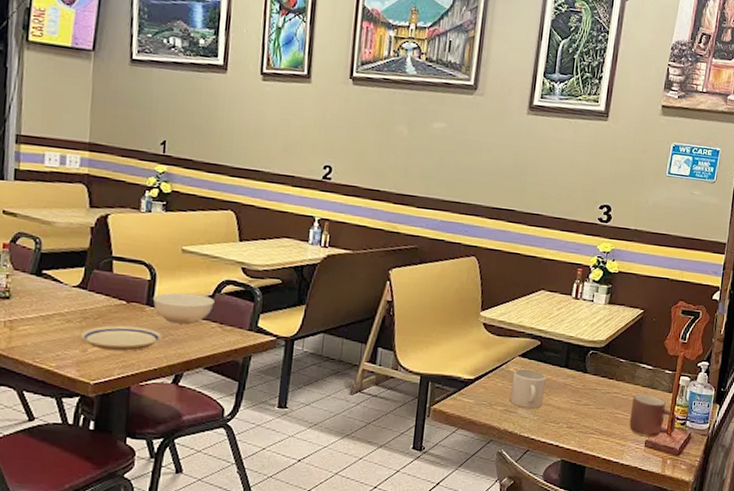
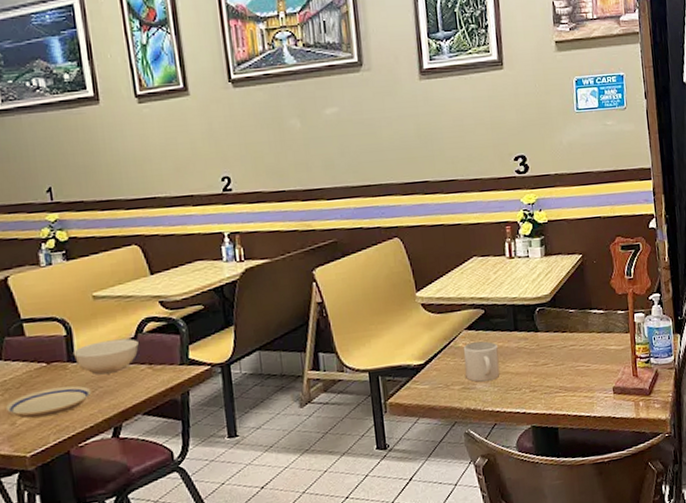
mug: present [629,394,677,439] -> none [590,339,641,385]

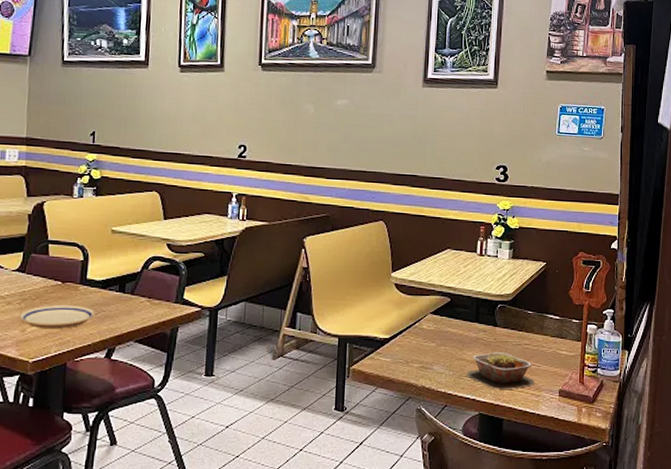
bowl: present [72,338,139,375] -> none [85,270,143,300]
mug: present [463,341,500,382] -> none [425,326,458,364]
takeout container: none [513,357,586,398] -> present [467,352,534,389]

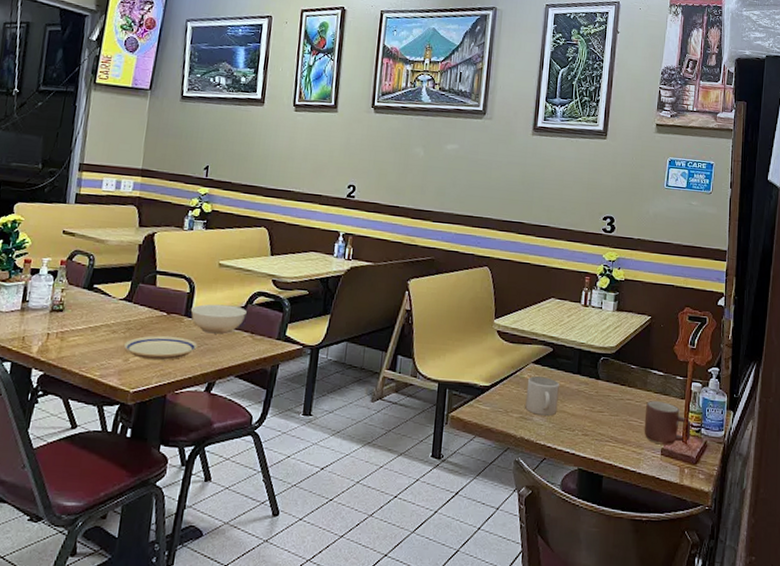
bowl: none [85,270,143,300] -> present [190,304,247,334]
mug: none [425,326,458,364] -> present [525,376,559,416]
takeout container: present [467,352,534,389] -> none [567,406,636,446]
mug: none [542,345,588,388] -> present [644,401,691,446]

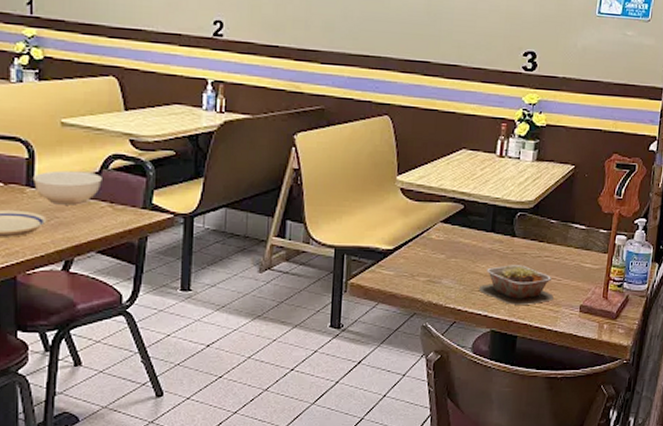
mug: present [525,376,559,416] -> none [433,236,471,278]
takeout container: none [567,406,636,446] -> present [479,265,554,305]
mug: present [644,401,691,446] -> none [562,257,613,303]

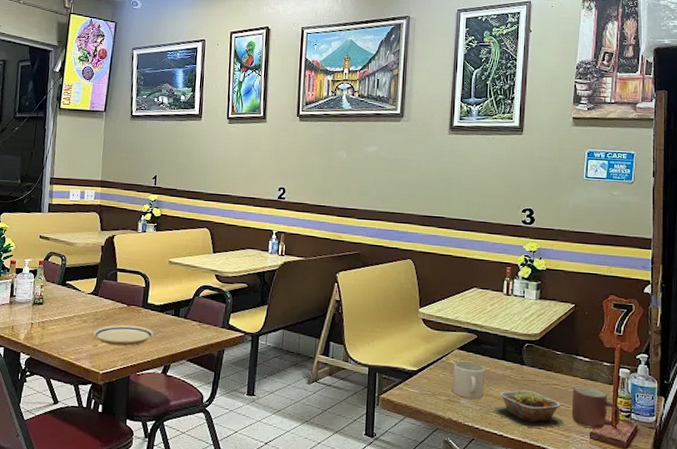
bowl: present [32,170,102,205] -> none [146,296,194,323]
mug: none [433,236,471,278] -> present [452,361,485,399]
mug: none [562,257,613,303] -> present [571,386,620,430]

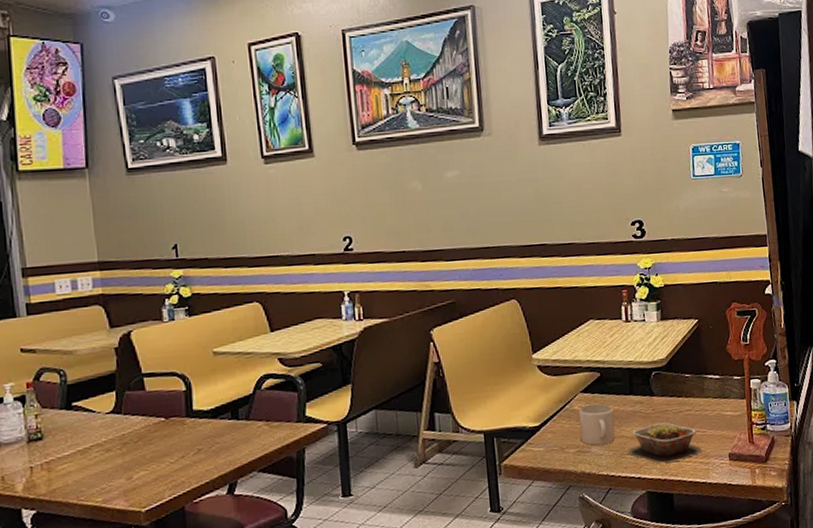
plate: present [92,324,154,346] -> none [122,441,208,473]
mug: present [571,386,620,430] -> none [706,405,757,451]

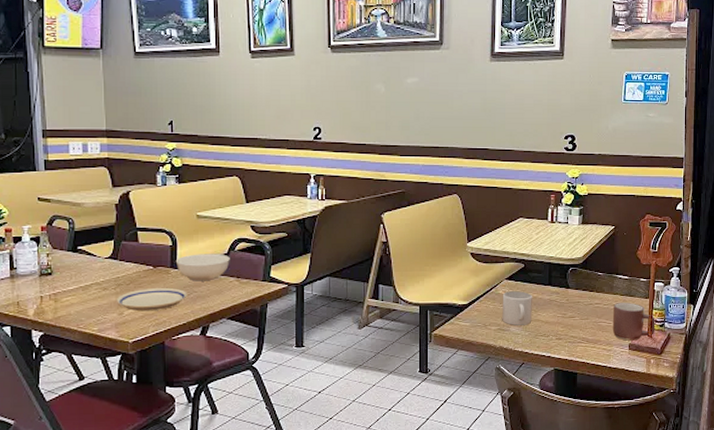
plate: none [122,441,208,473] -> present [116,287,187,312]
bowl: none [191,395,257,431] -> present [175,254,230,282]
takeout container: present [629,422,702,464] -> none [542,312,606,346]
mug: none [706,405,757,451] -> present [612,303,655,342]

